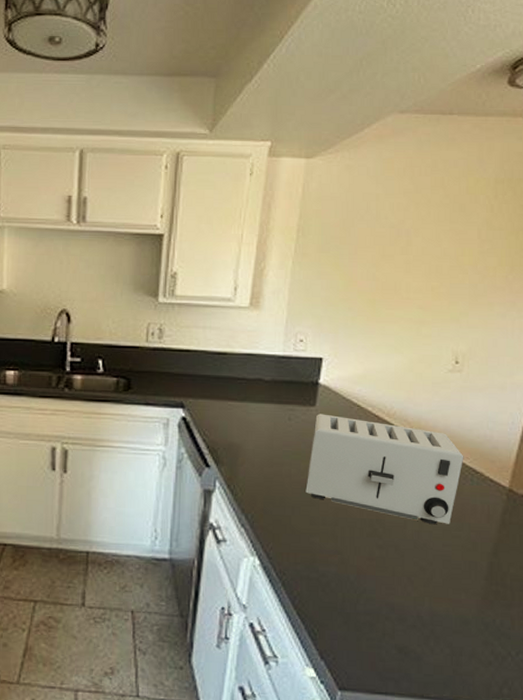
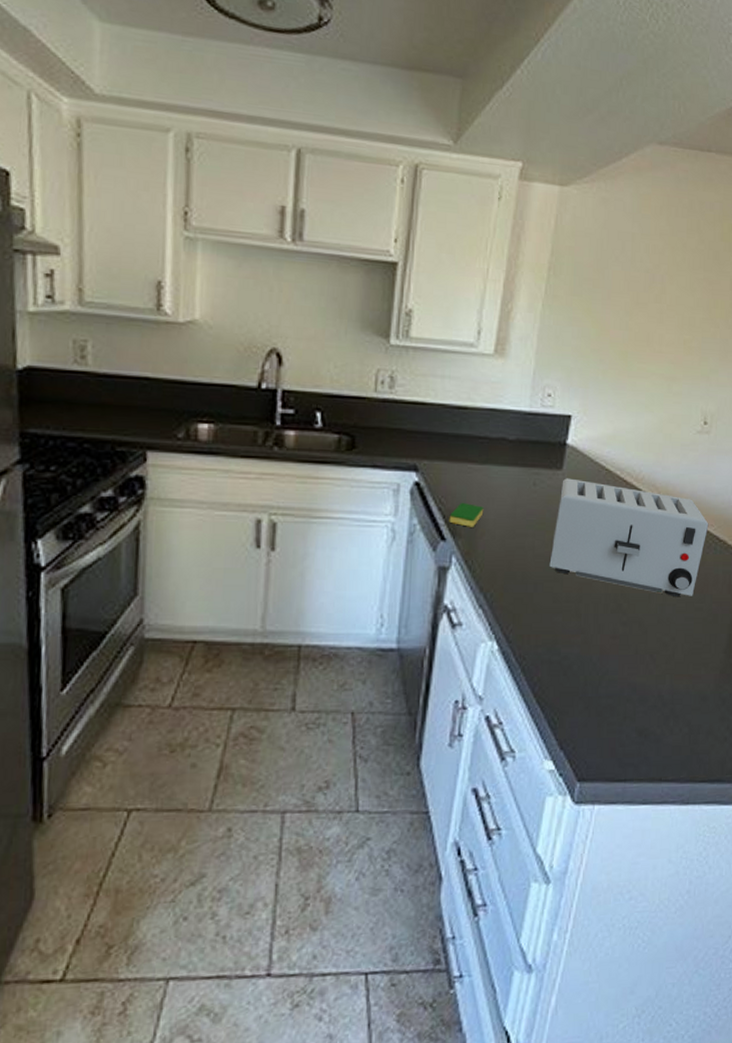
dish sponge: none [212,435,244,456] -> present [449,503,484,527]

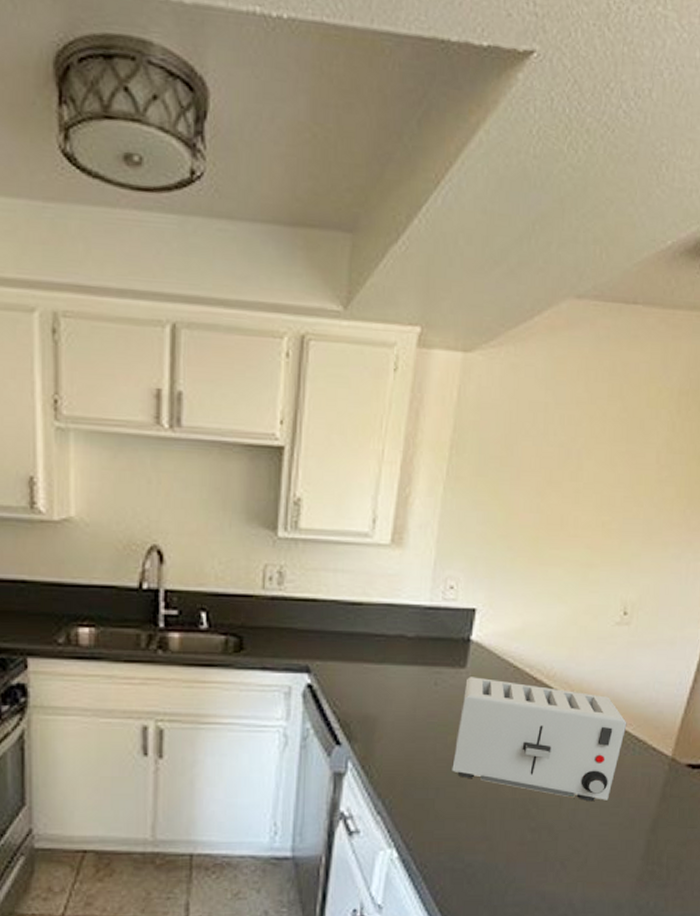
dish sponge: present [449,503,484,527] -> none [344,705,381,731]

